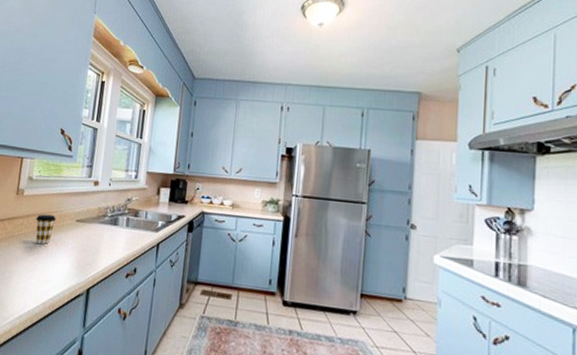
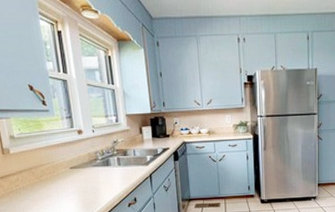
coffee cup: present [35,214,56,245] -> none [30,167,51,194]

